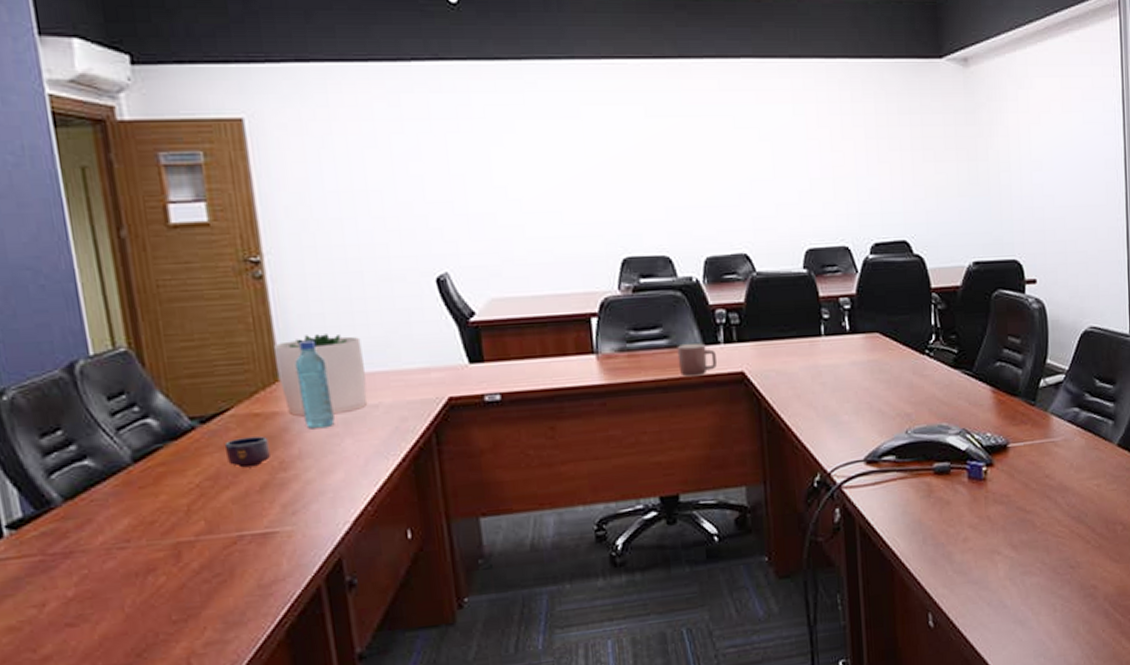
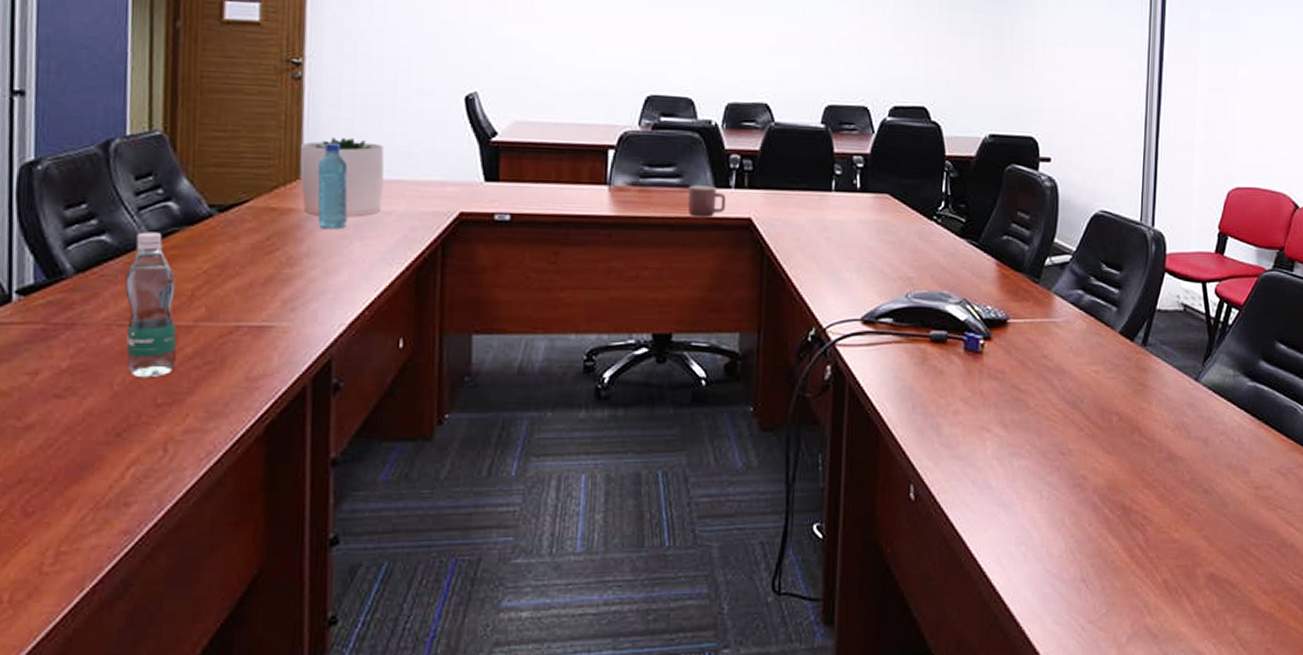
bottle: none [116,451,184,597] -> present [125,232,177,377]
mug: present [224,436,270,468] -> none [237,230,280,260]

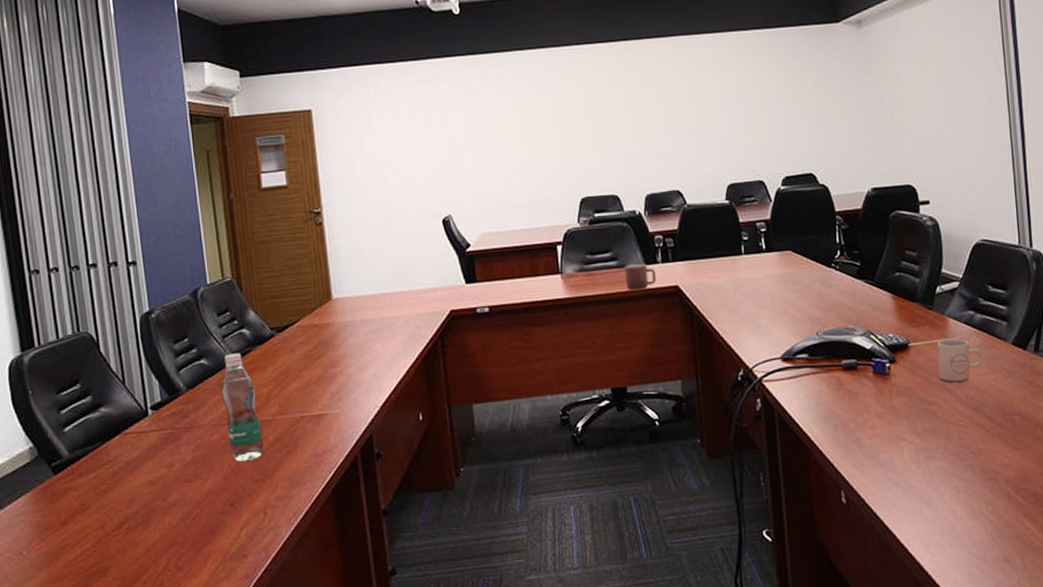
planter: present [300,137,384,217] -> none [329,264,392,327]
water bottle: present [317,142,348,230] -> none [342,269,369,336]
mug: none [1035,320,1086,371] -> present [936,338,983,383]

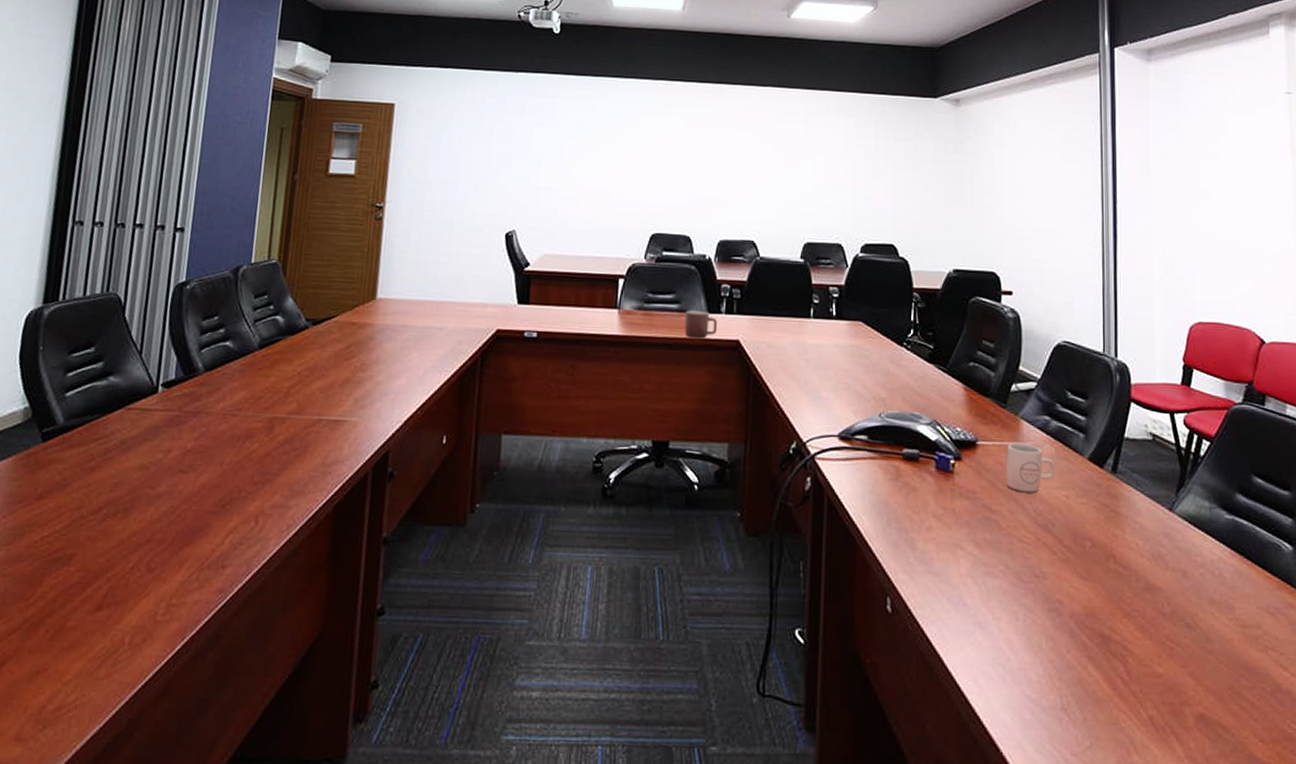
bottle: present [221,353,264,461] -> none [235,339,277,459]

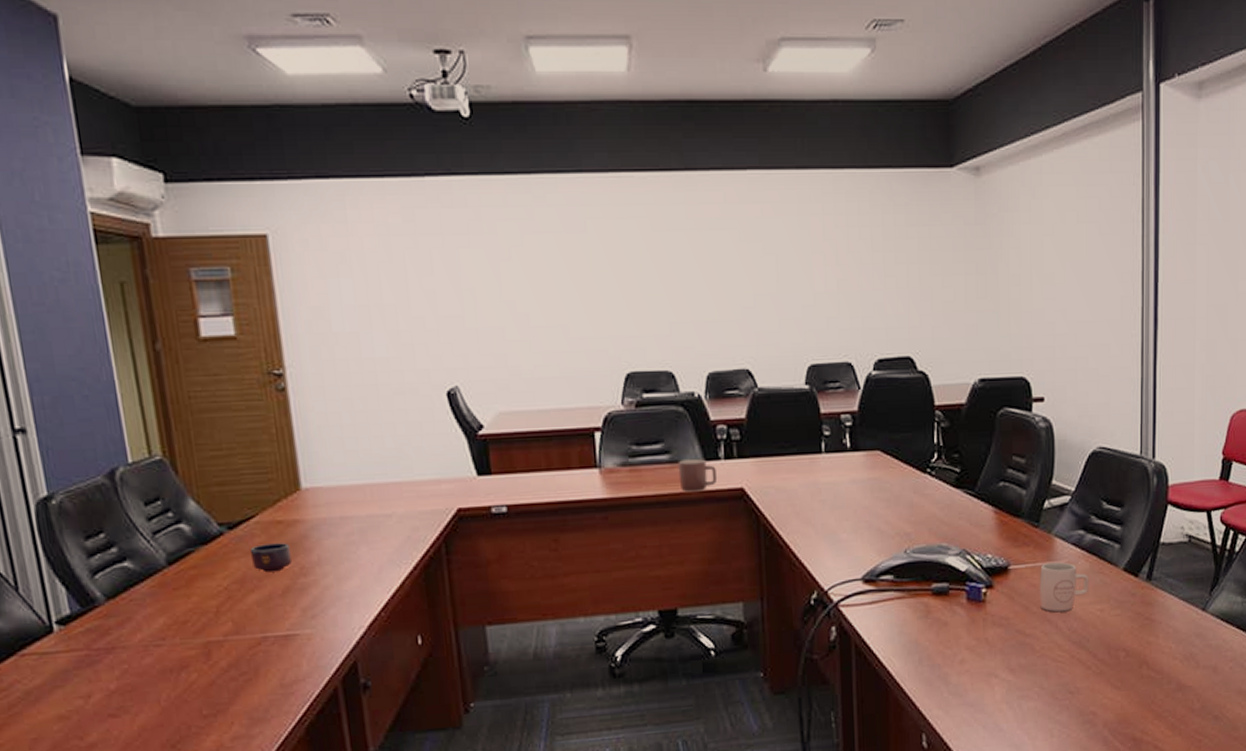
mug: none [324,340,357,365] -> present [249,543,292,573]

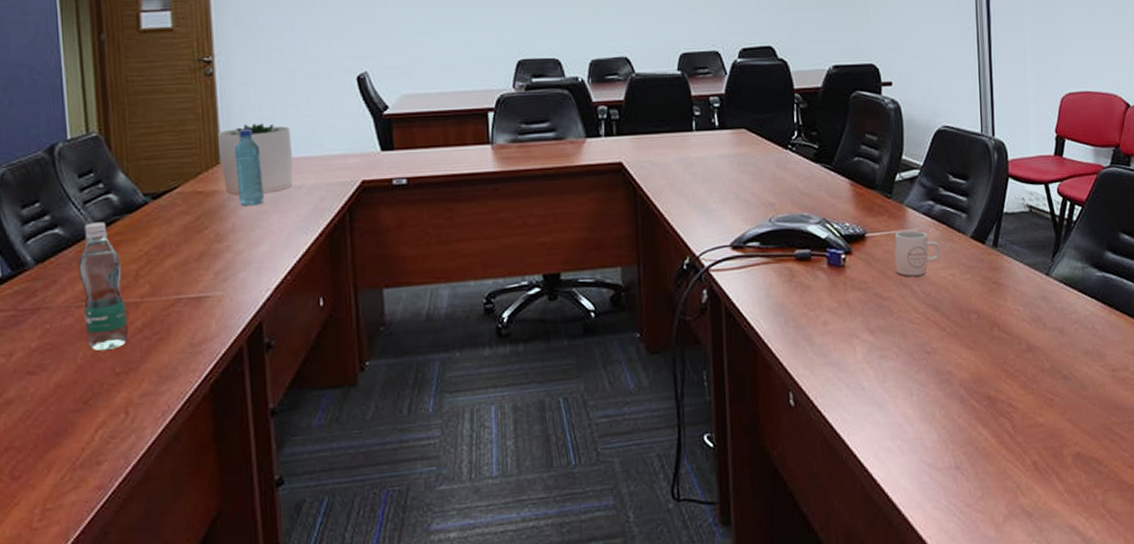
bottle: none [153,554,214,692] -> present [78,222,128,350]
mug: present [249,543,292,573] -> none [170,211,208,239]
planter: none [296,445,382,525] -> present [218,123,293,196]
water bottle: none [314,450,351,537] -> present [234,128,264,206]
mug: present [678,459,717,493] -> none [563,136,598,167]

